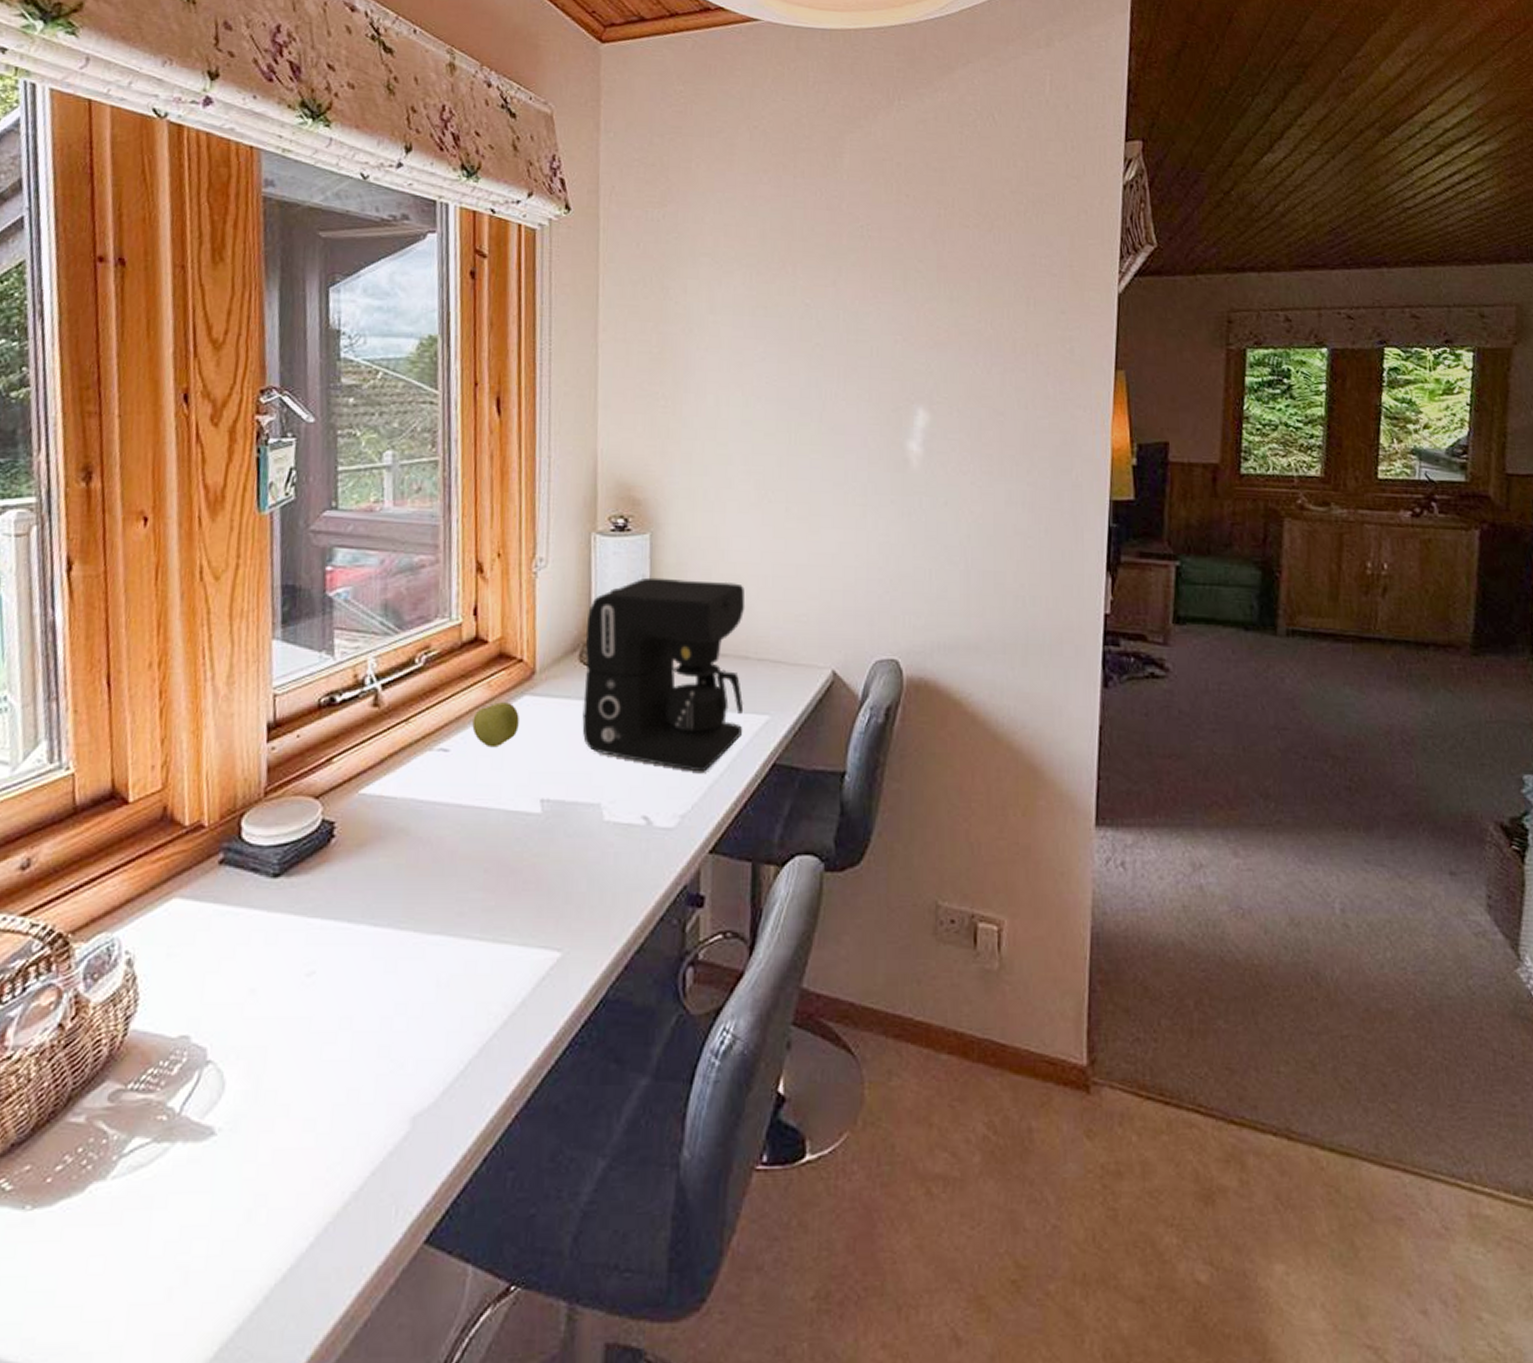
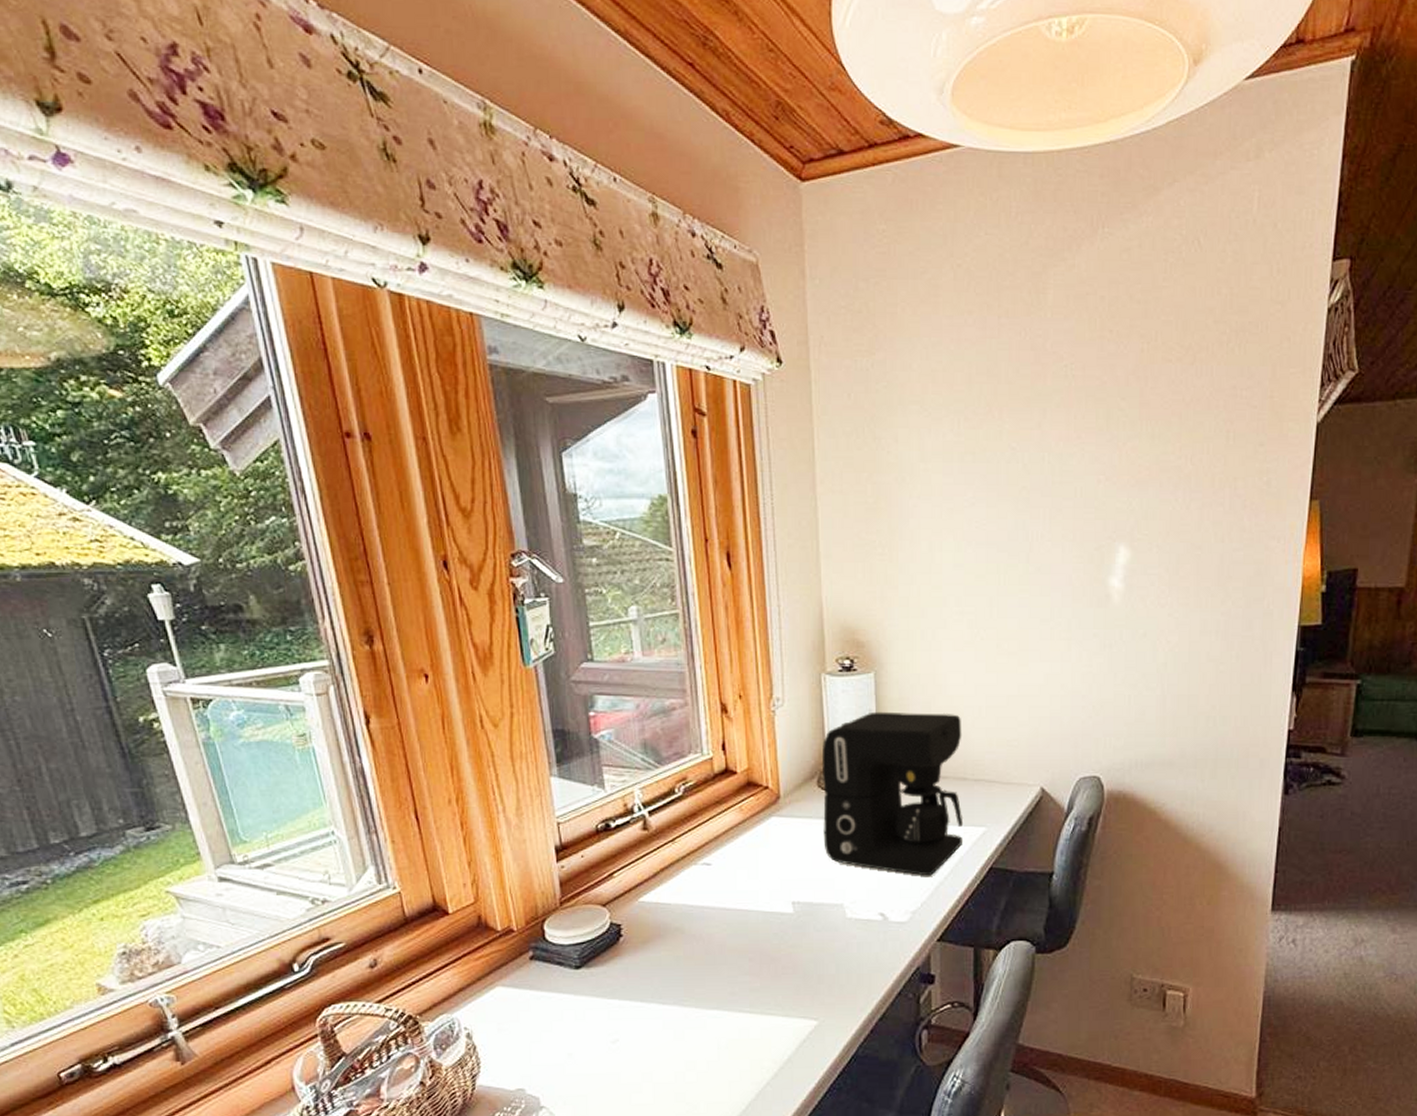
apple: present [472,702,519,748] -> none [729,823,769,861]

